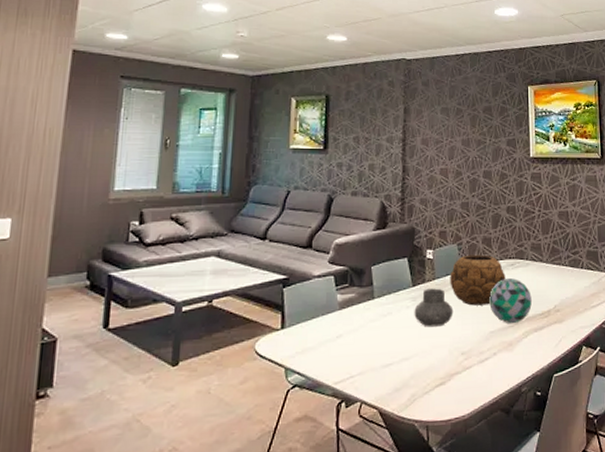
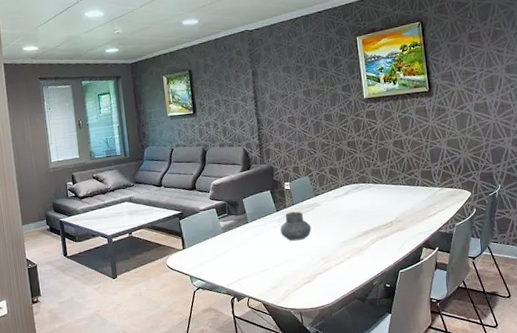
decorative bowl: present [450,254,506,306] -> none [305,182,352,223]
decorative ball: present [489,278,532,323] -> none [339,199,376,234]

